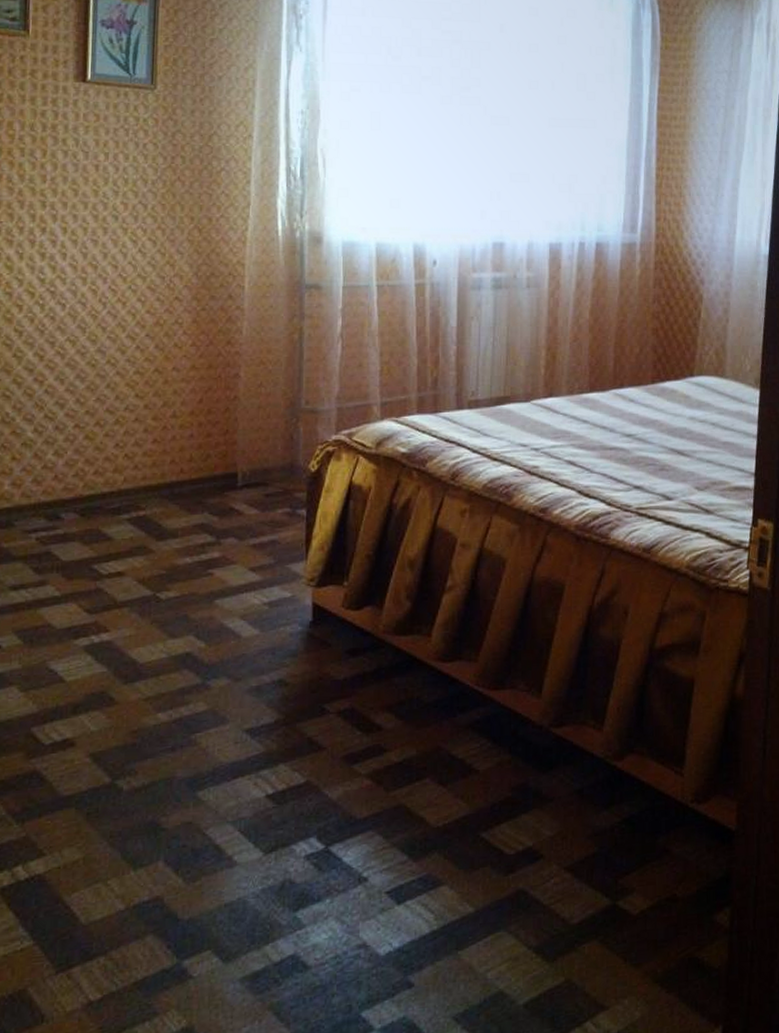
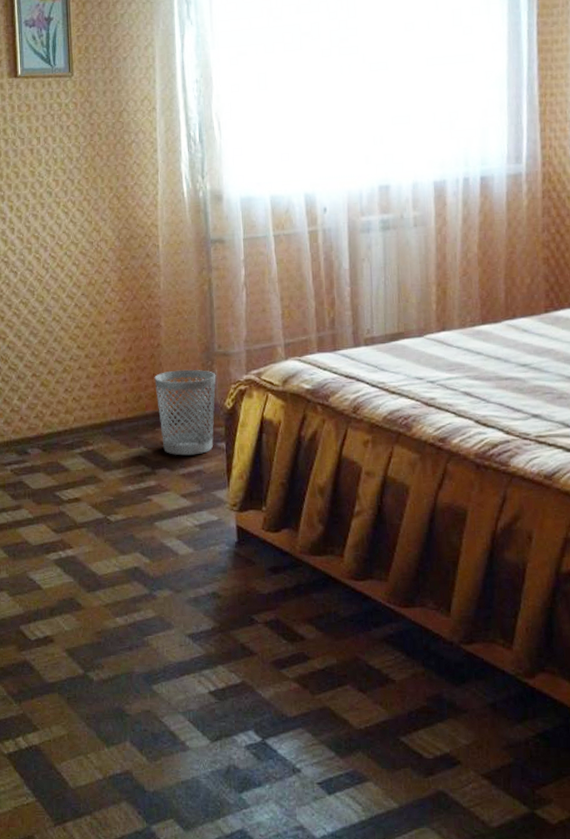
wastebasket: none [227,426,301,524] -> present [154,369,216,456]

